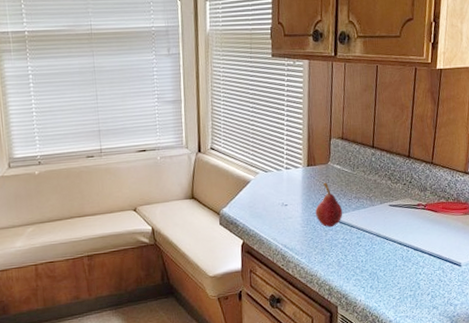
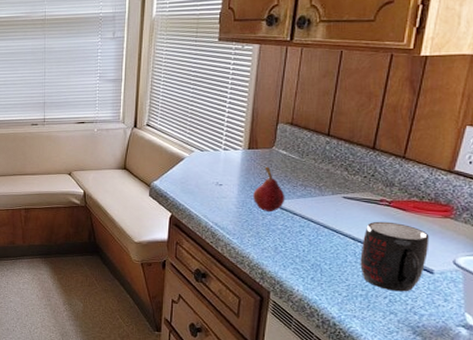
mug: none [407,223,456,288] -> present [360,221,429,292]

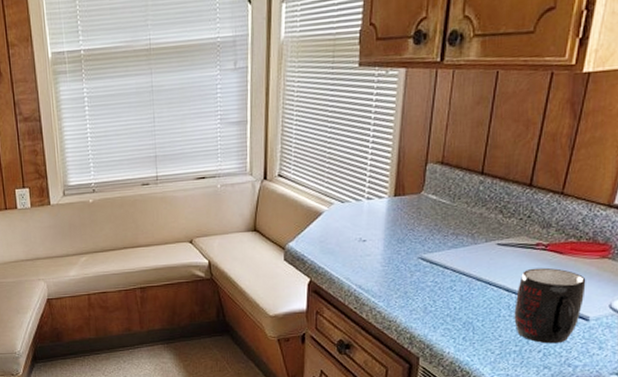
fruit: present [253,166,285,212] -> none [400,215,435,268]

